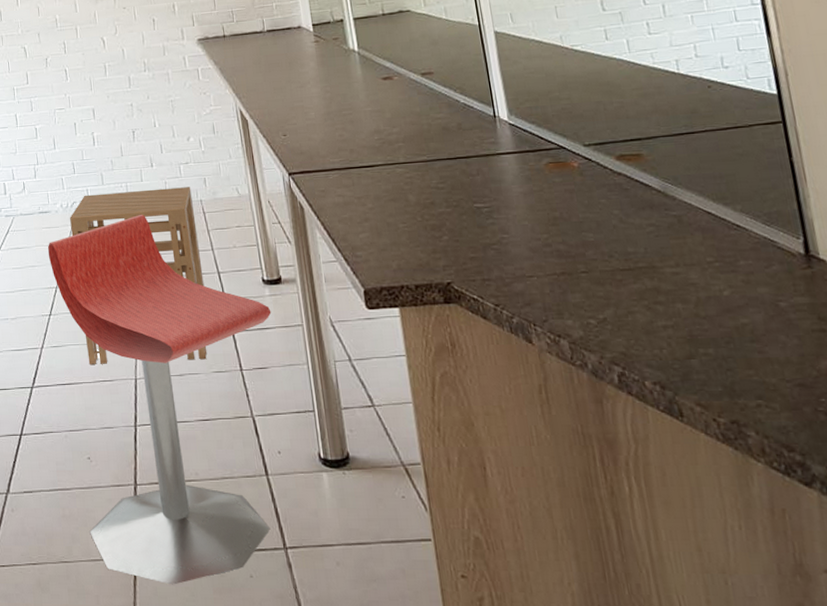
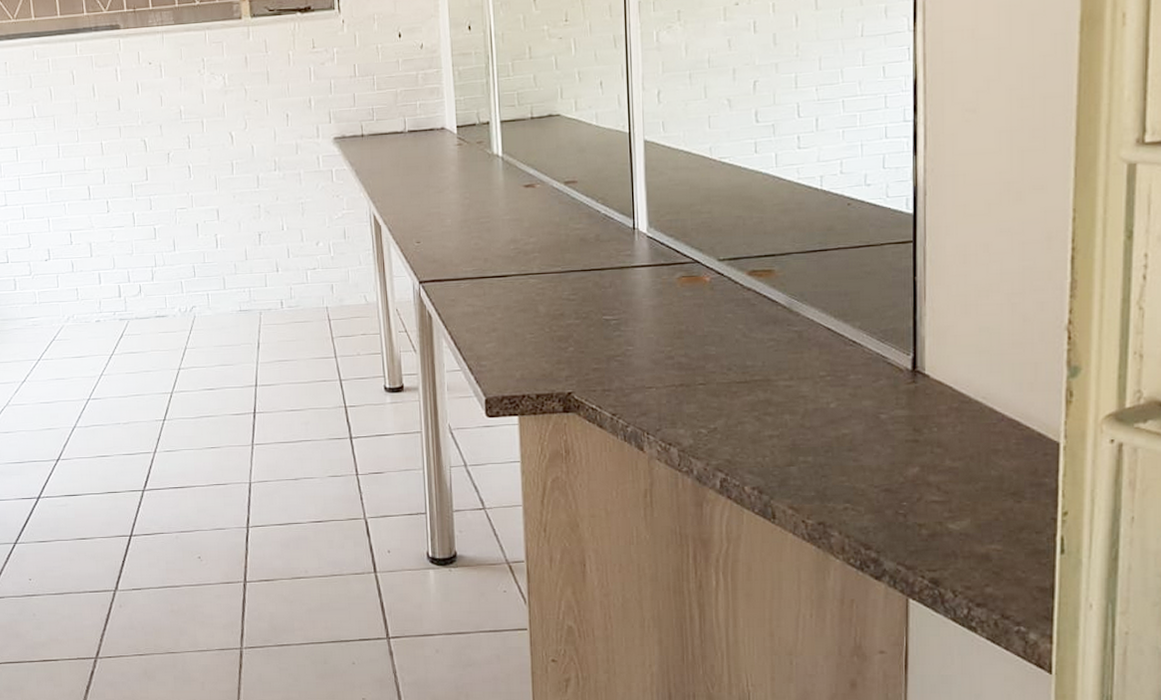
stool: present [47,214,272,585] -> none [163,320,391,672]
stool: present [70,187,207,365] -> none [188,293,325,469]

